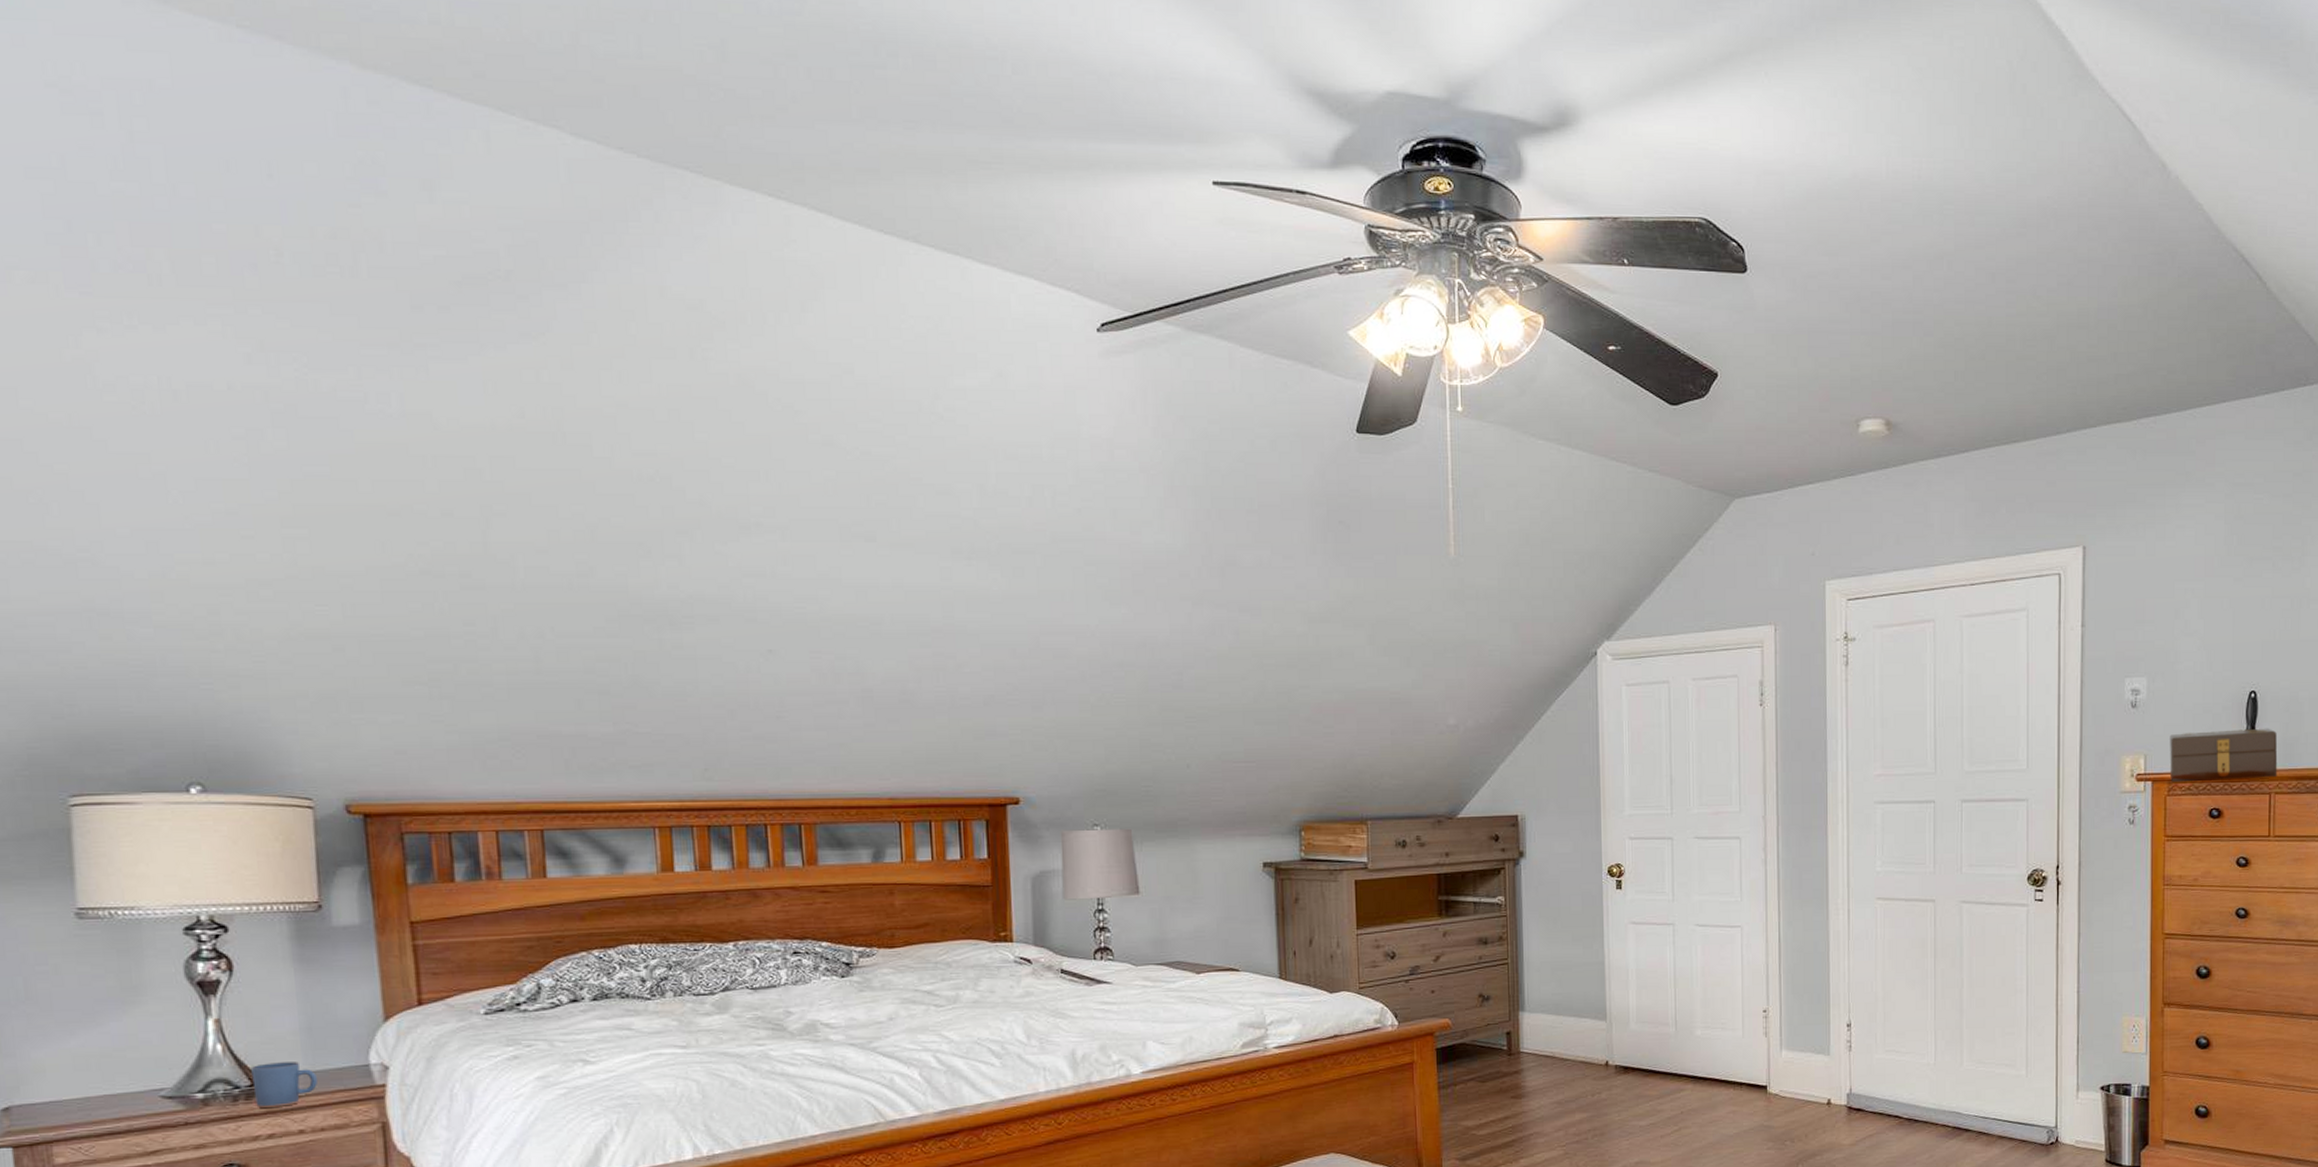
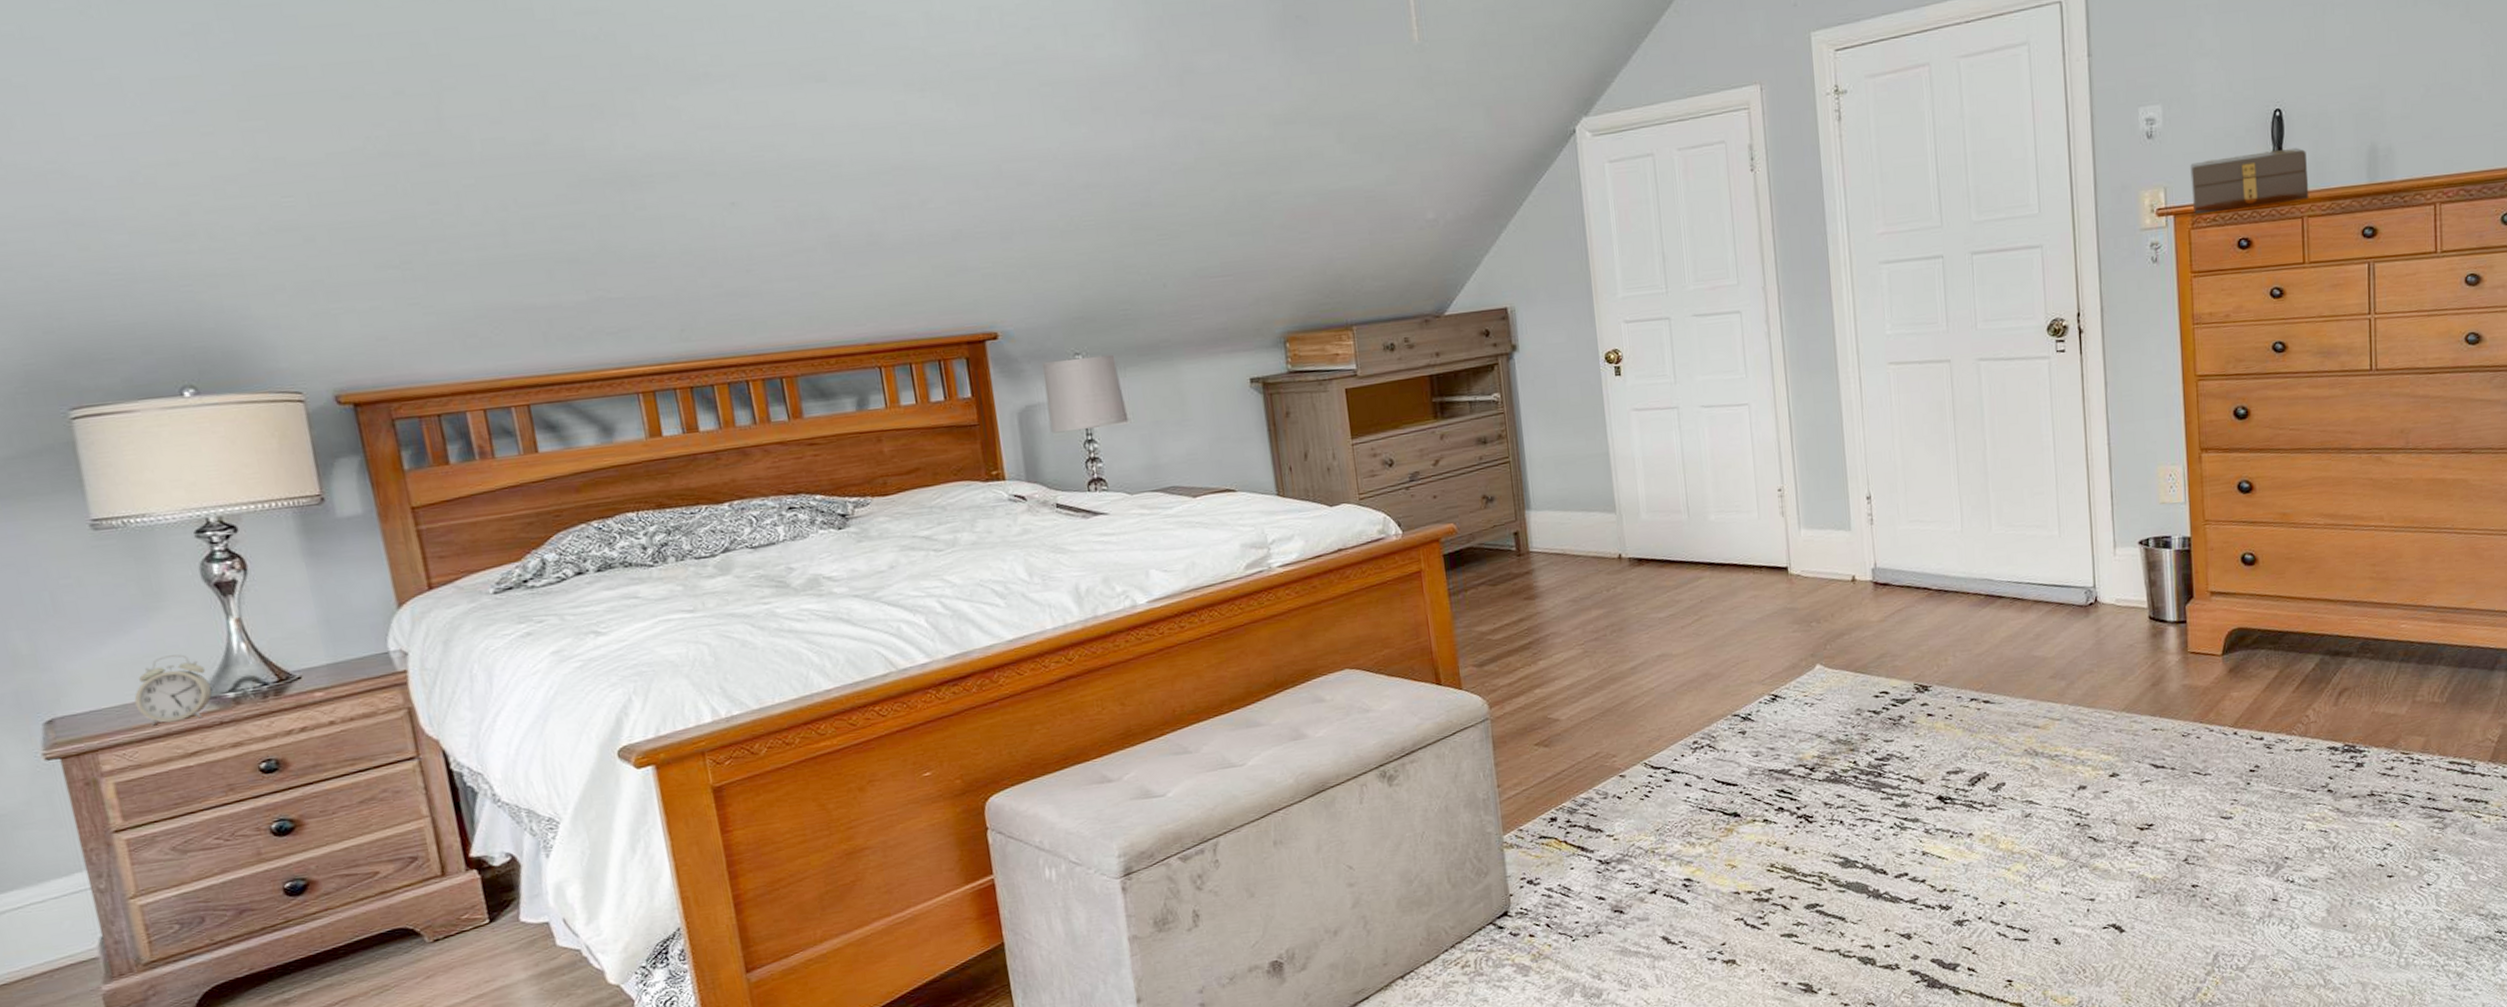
alarm clock: none [98,1051,181,1123] -> present [134,654,213,727]
mug: present [251,1062,319,1109] -> none [276,654,342,703]

